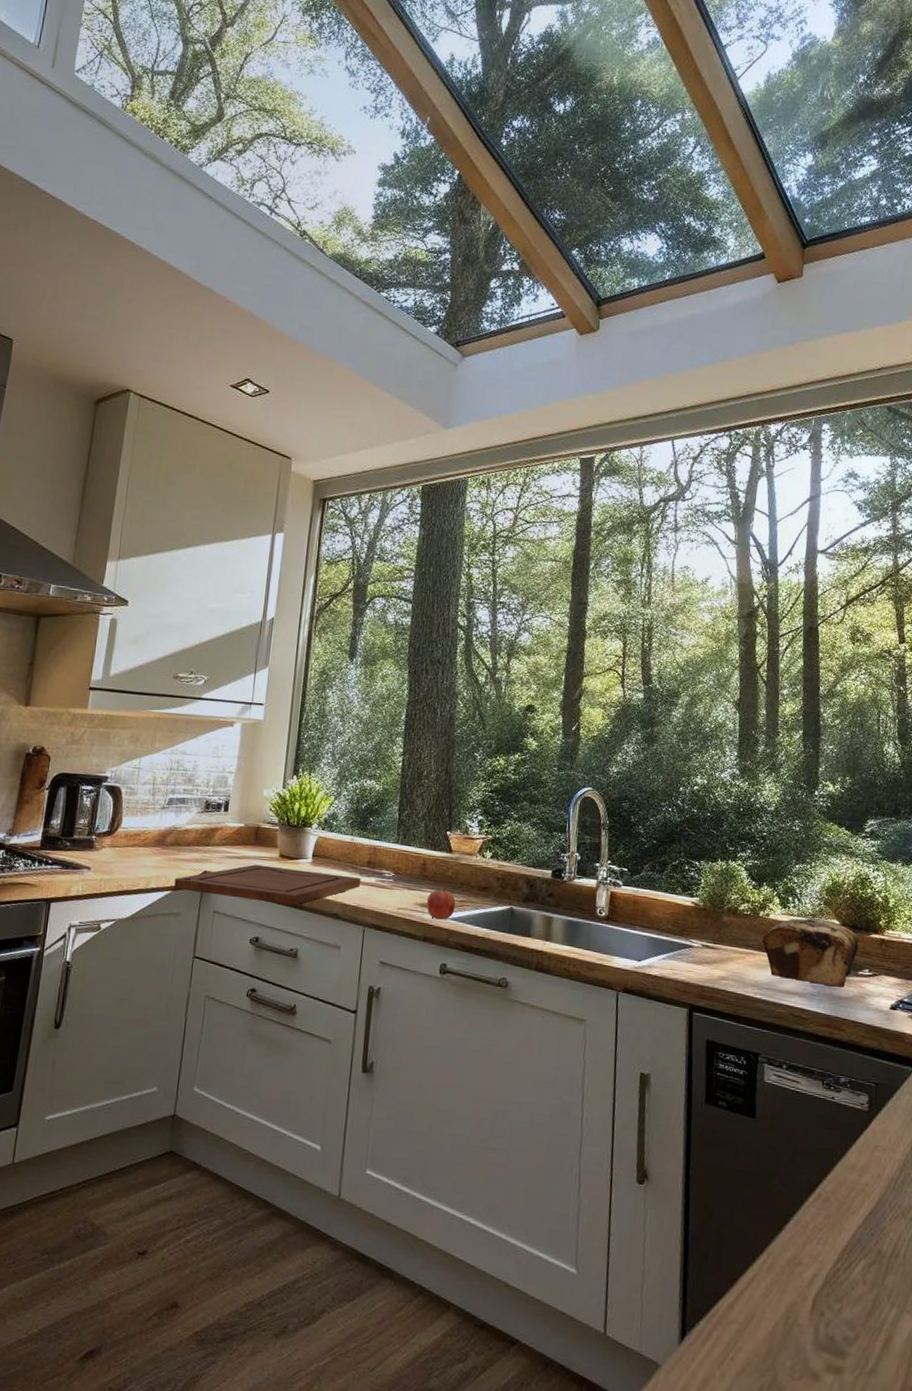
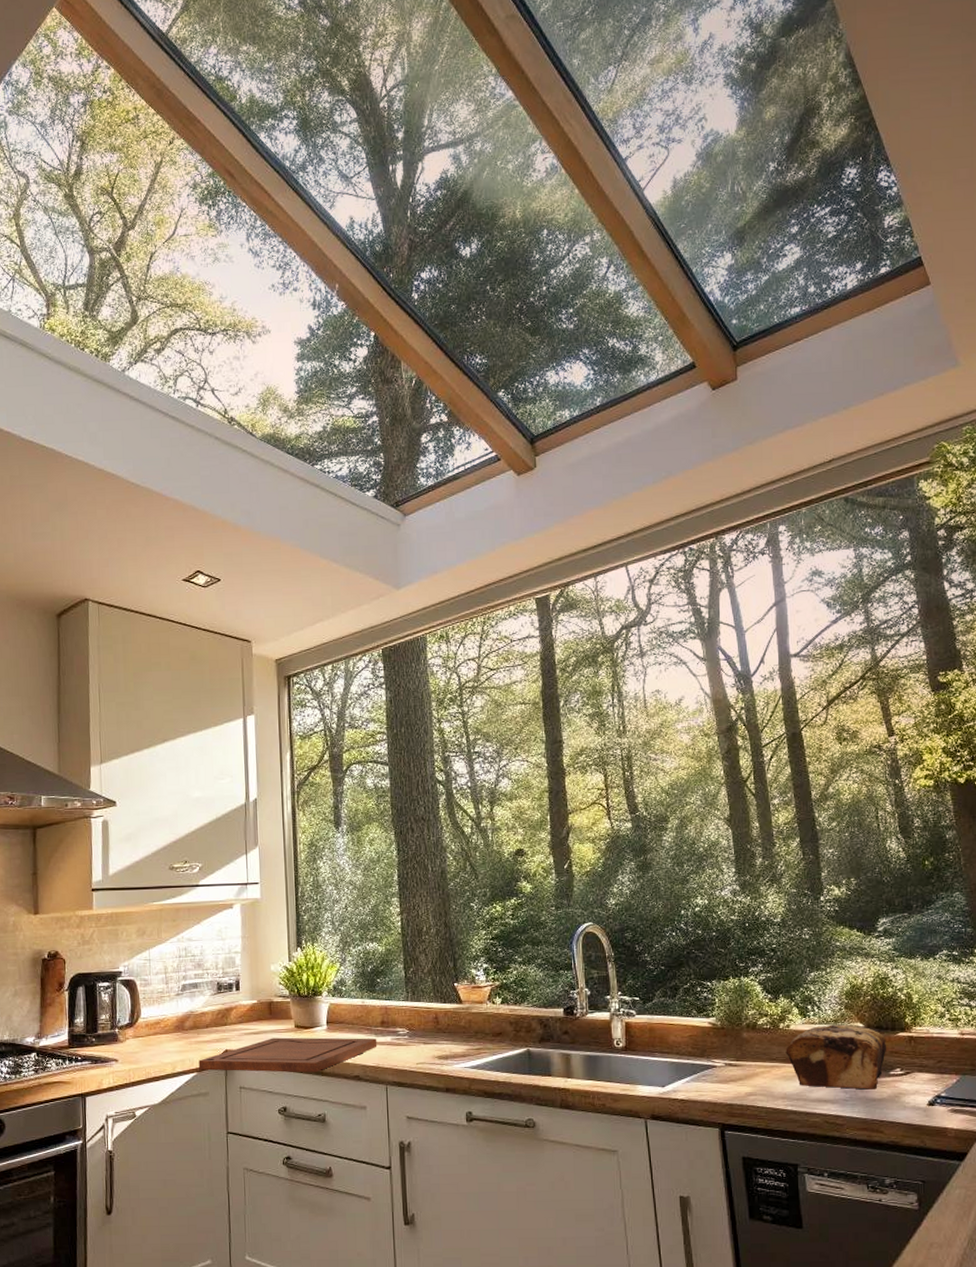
fruit: present [426,887,456,920] -> none [443,1037,473,1069]

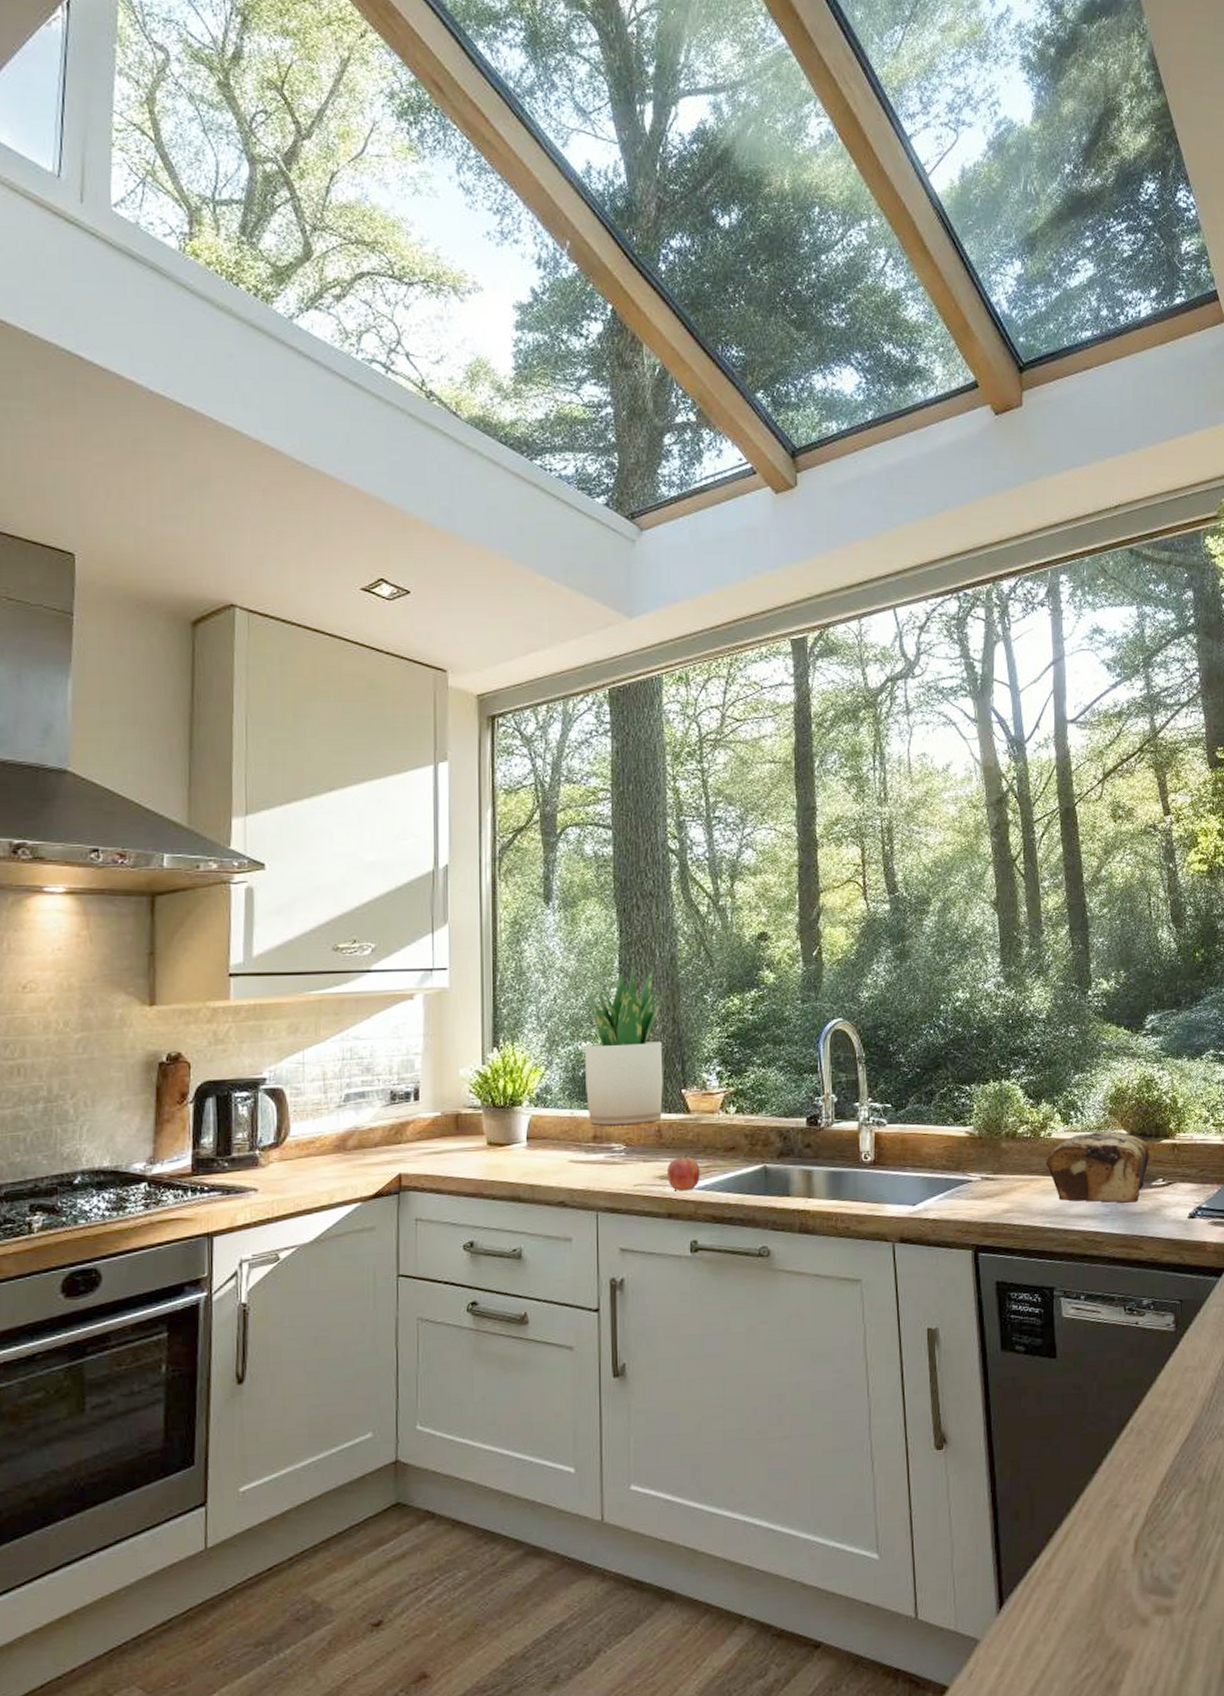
cutting board: present [198,1037,377,1073] -> none [363,1156,588,1200]
planter: none [370,879,439,1013] -> present [584,965,663,1126]
fruit: none [443,1037,473,1069] -> present [666,1153,700,1191]

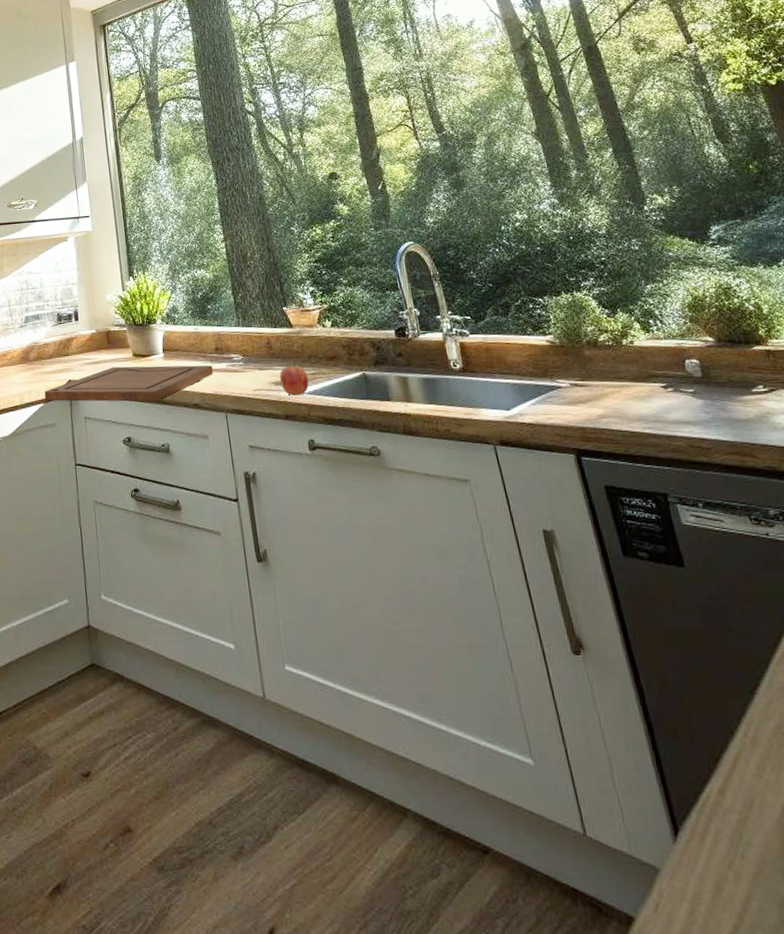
cutting board: none [363,1156,588,1200] -> present [44,365,214,402]
planter: present [584,965,663,1126] -> none [194,206,270,339]
bread loaf: present [1046,1131,1150,1203] -> none [633,339,745,409]

